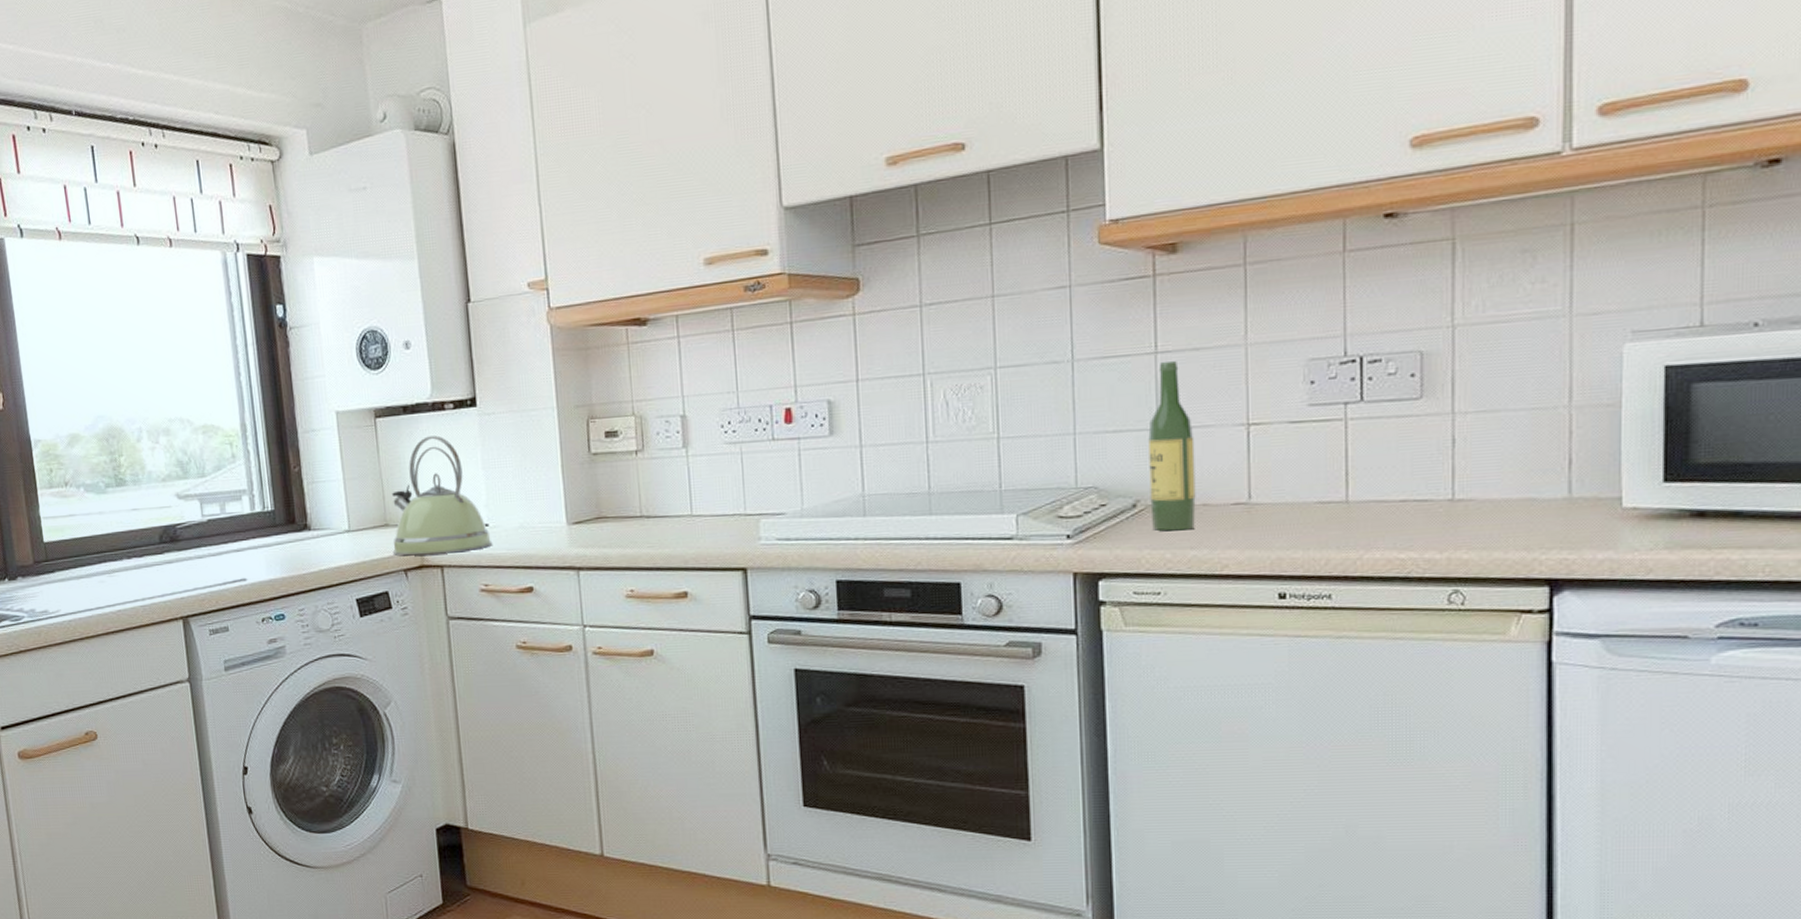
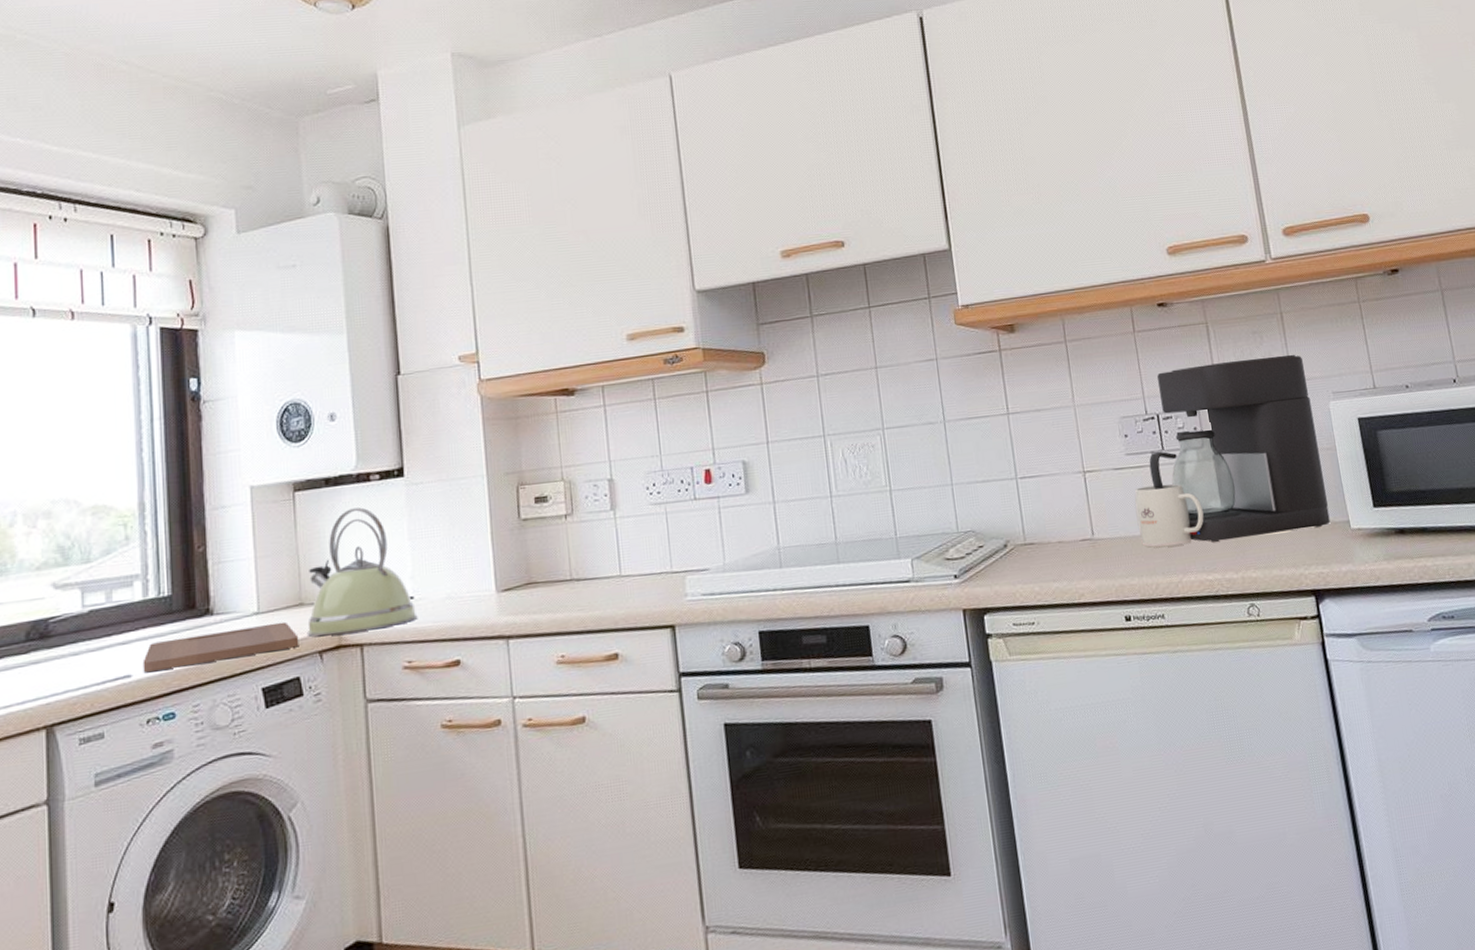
cutting board: none [255,540,386,578] -> present [142,621,299,673]
wine bottle: present [1148,361,1196,531] -> none [1009,421,1055,567]
mug: none [1311,442,1406,518] -> present [1134,483,1204,548]
coffee maker: none [1339,280,1594,515] -> present [1149,354,1331,542]

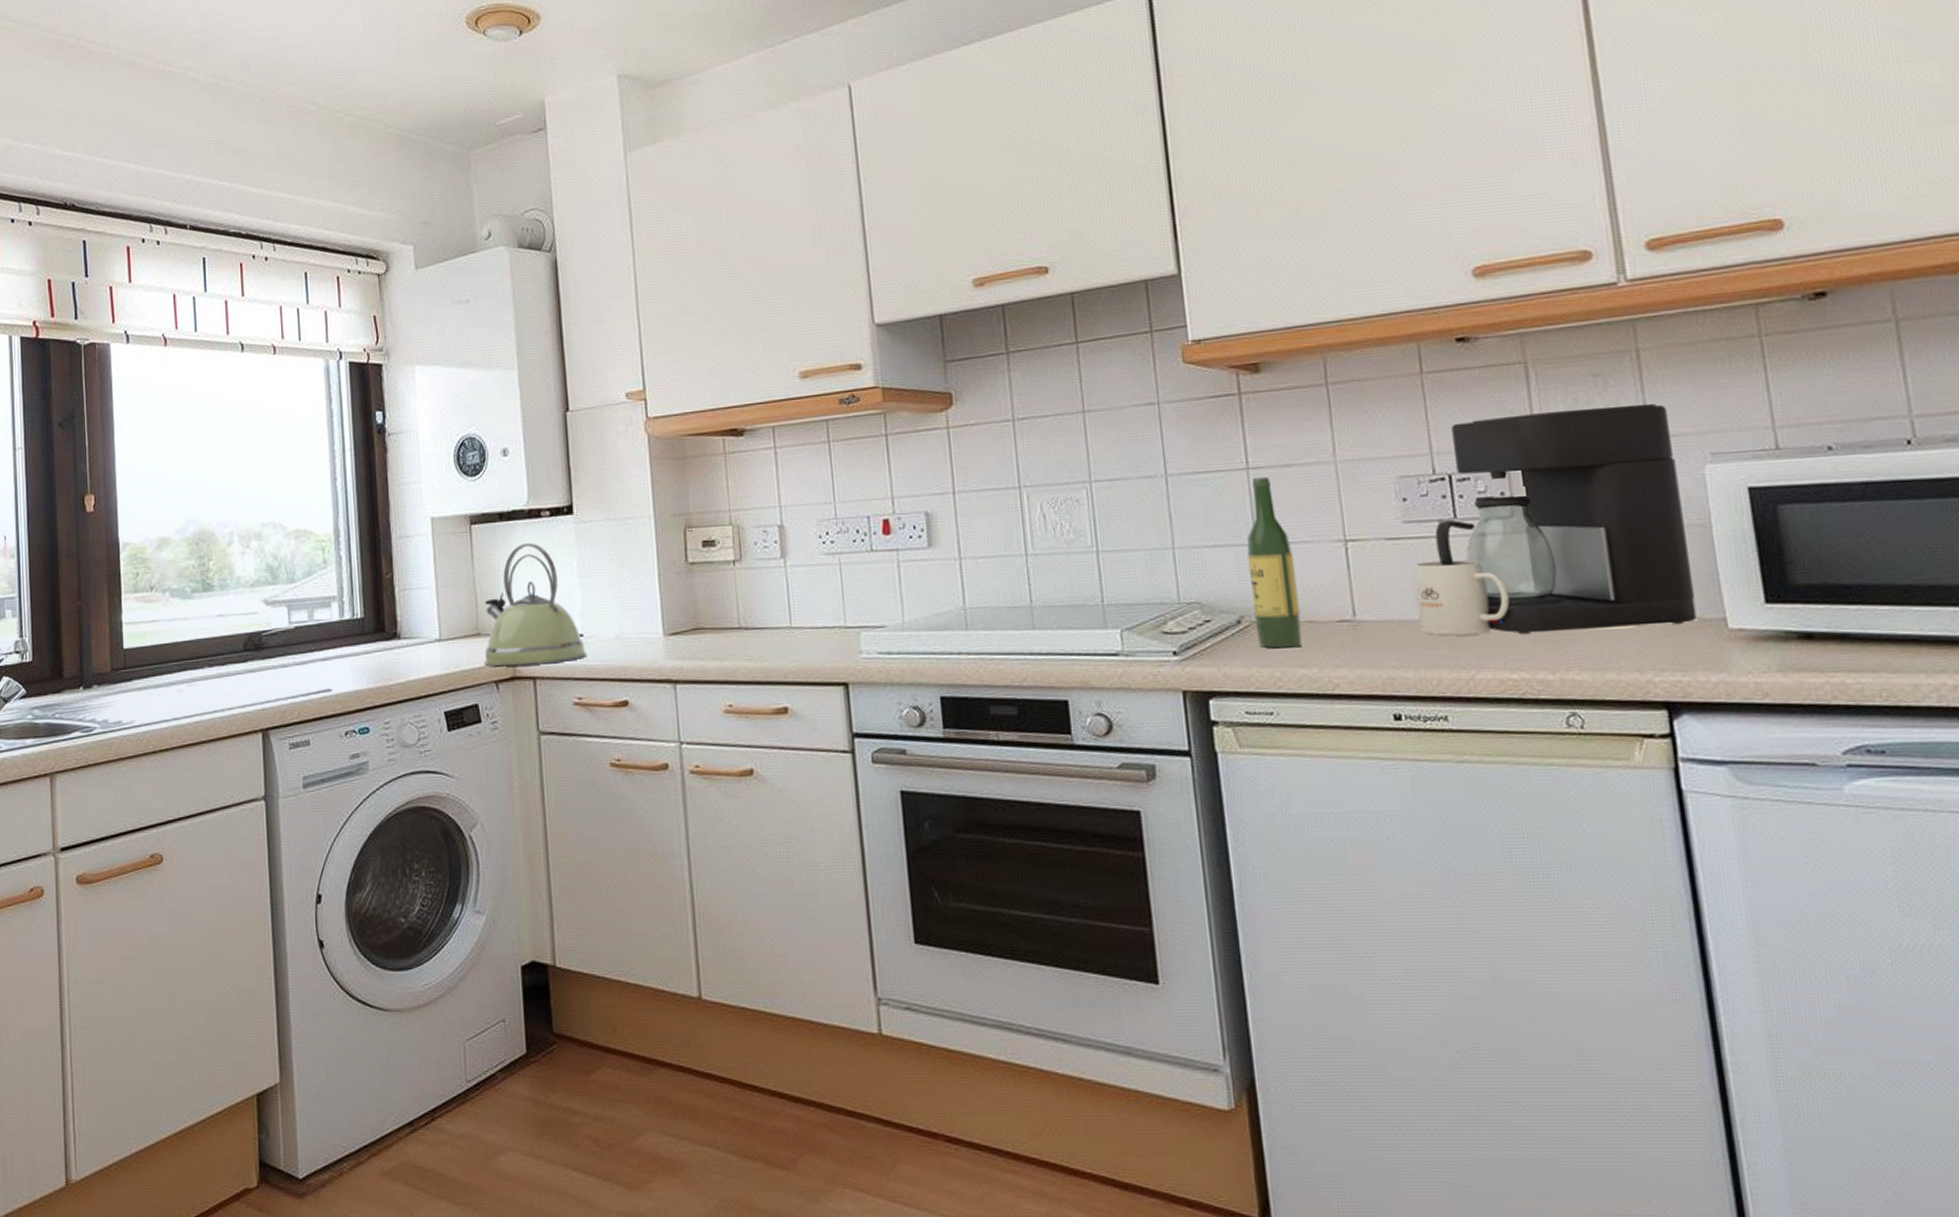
cutting board: present [142,621,299,673] -> none [340,650,477,689]
wine bottle: none [1009,421,1055,567] -> present [1246,477,1303,649]

